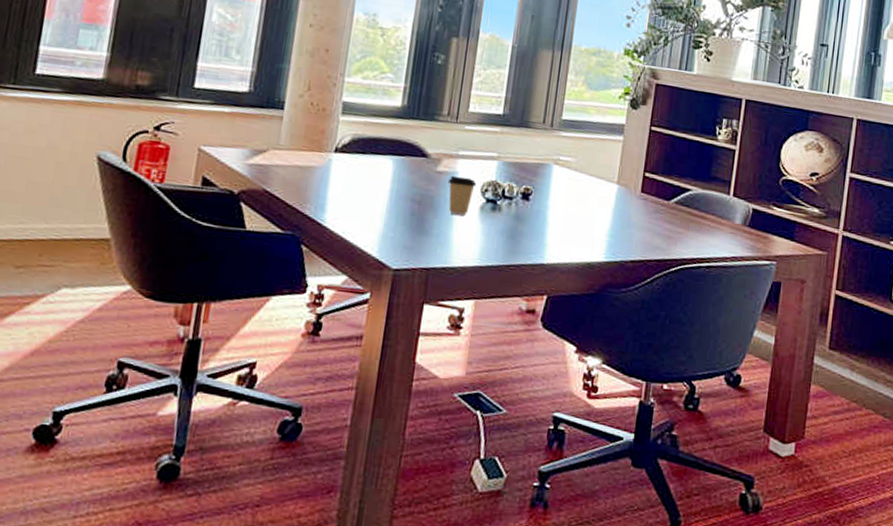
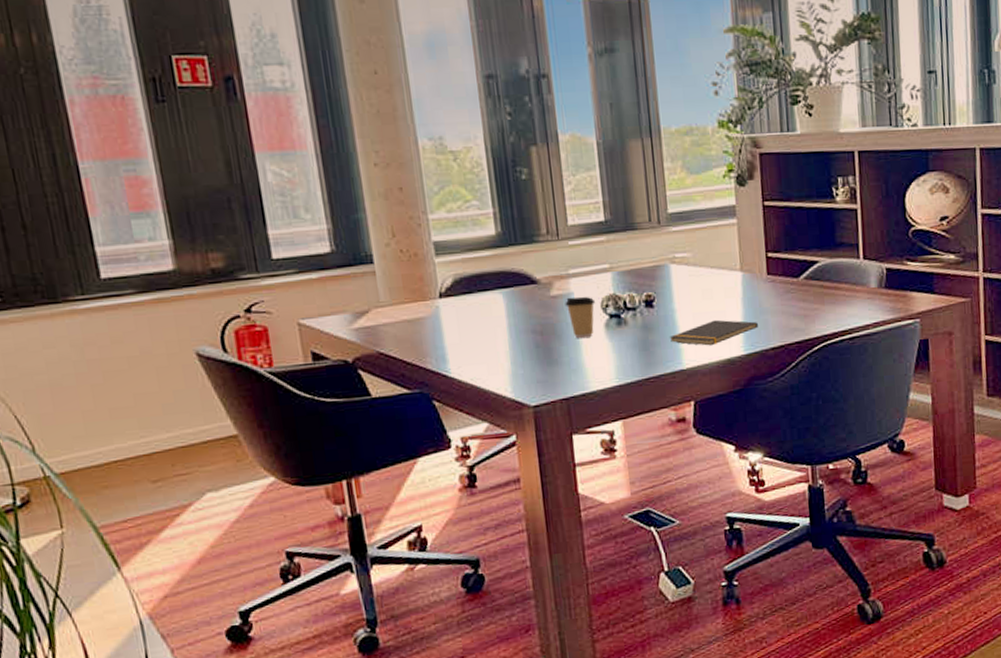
notepad: none [537,223,623,247] -> present [669,319,758,346]

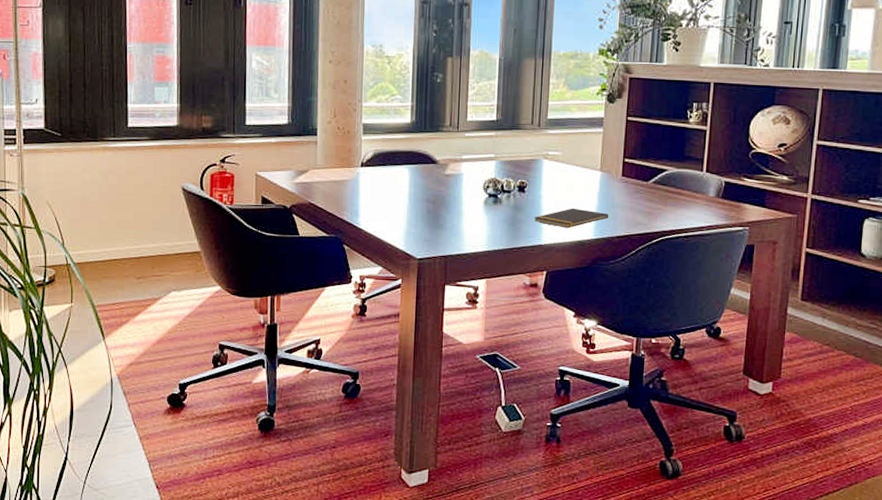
coffee cup: present [565,296,596,339] -> none [455,177,479,211]

